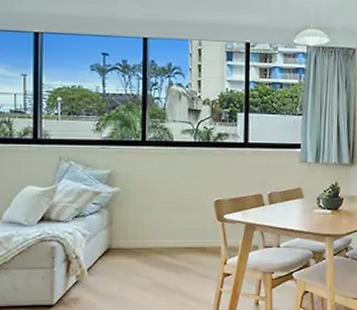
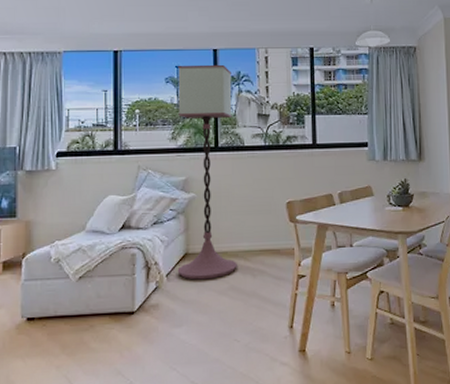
floor lamp: none [99,53,162,275] -> present [177,64,237,280]

